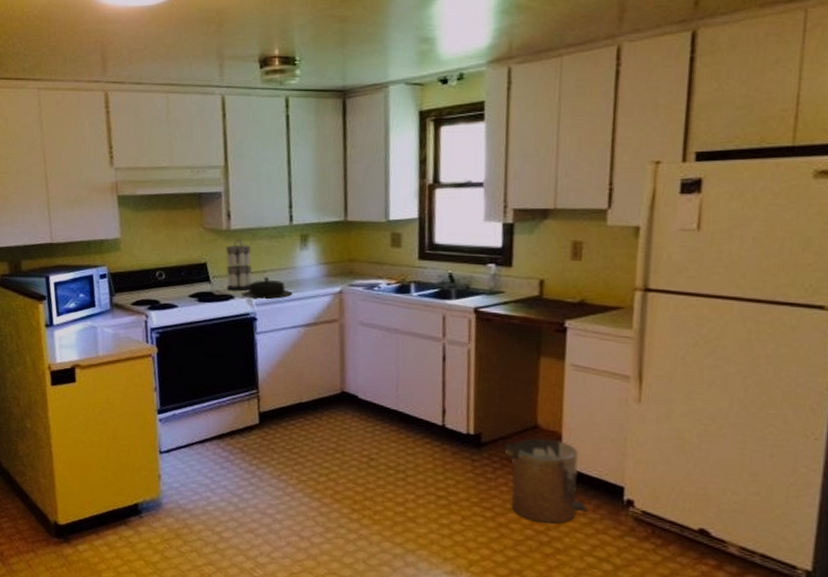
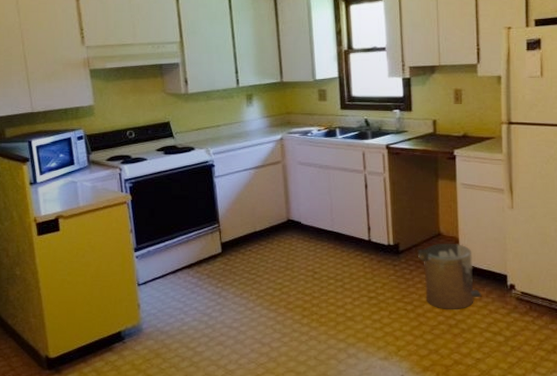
spice rack: present [226,239,252,292] -> none [185,101,208,144]
cooking pot: present [242,276,293,299] -> none [201,130,243,149]

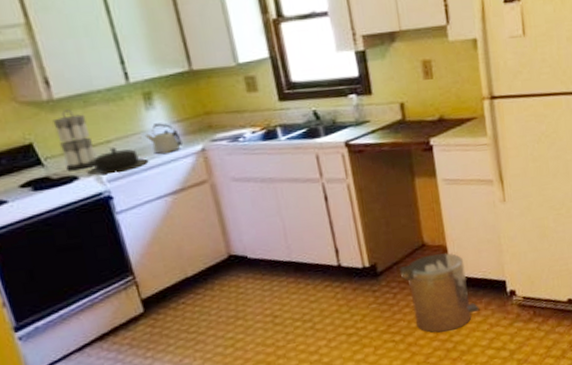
spice rack: none [185,101,208,144] -> present [52,109,96,172]
cooking pot: none [201,130,243,149] -> present [87,146,149,176]
kettle: none [243,117,268,139] -> present [144,123,182,155]

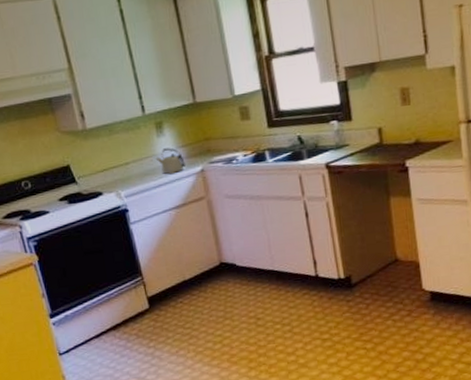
spice rack: present [52,109,96,172] -> none [85,137,117,188]
cooking pot: present [87,146,149,176] -> none [109,168,158,192]
trash can: present [399,253,480,333] -> none [372,268,451,344]

